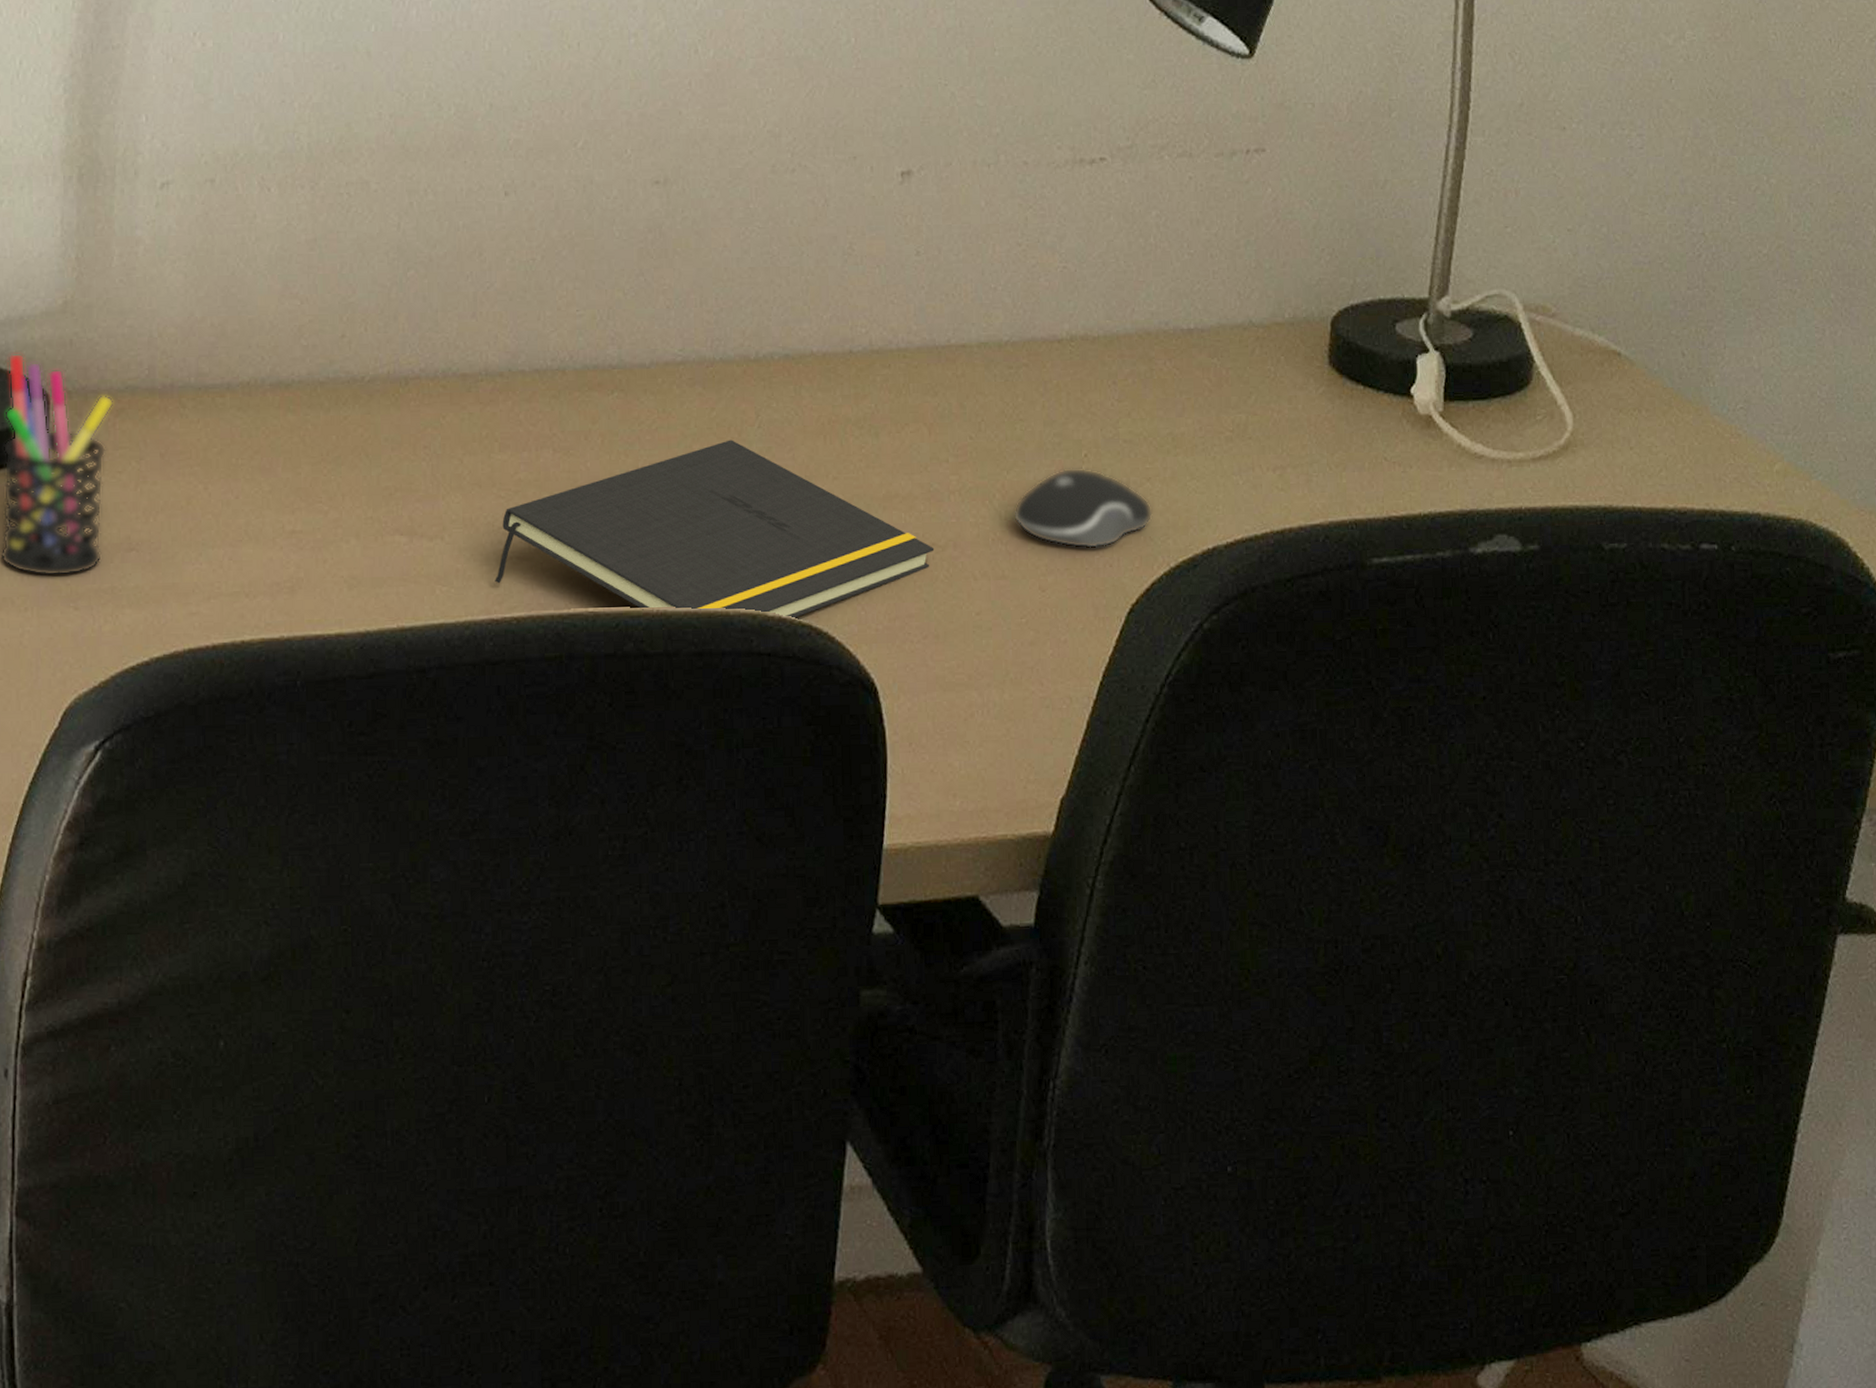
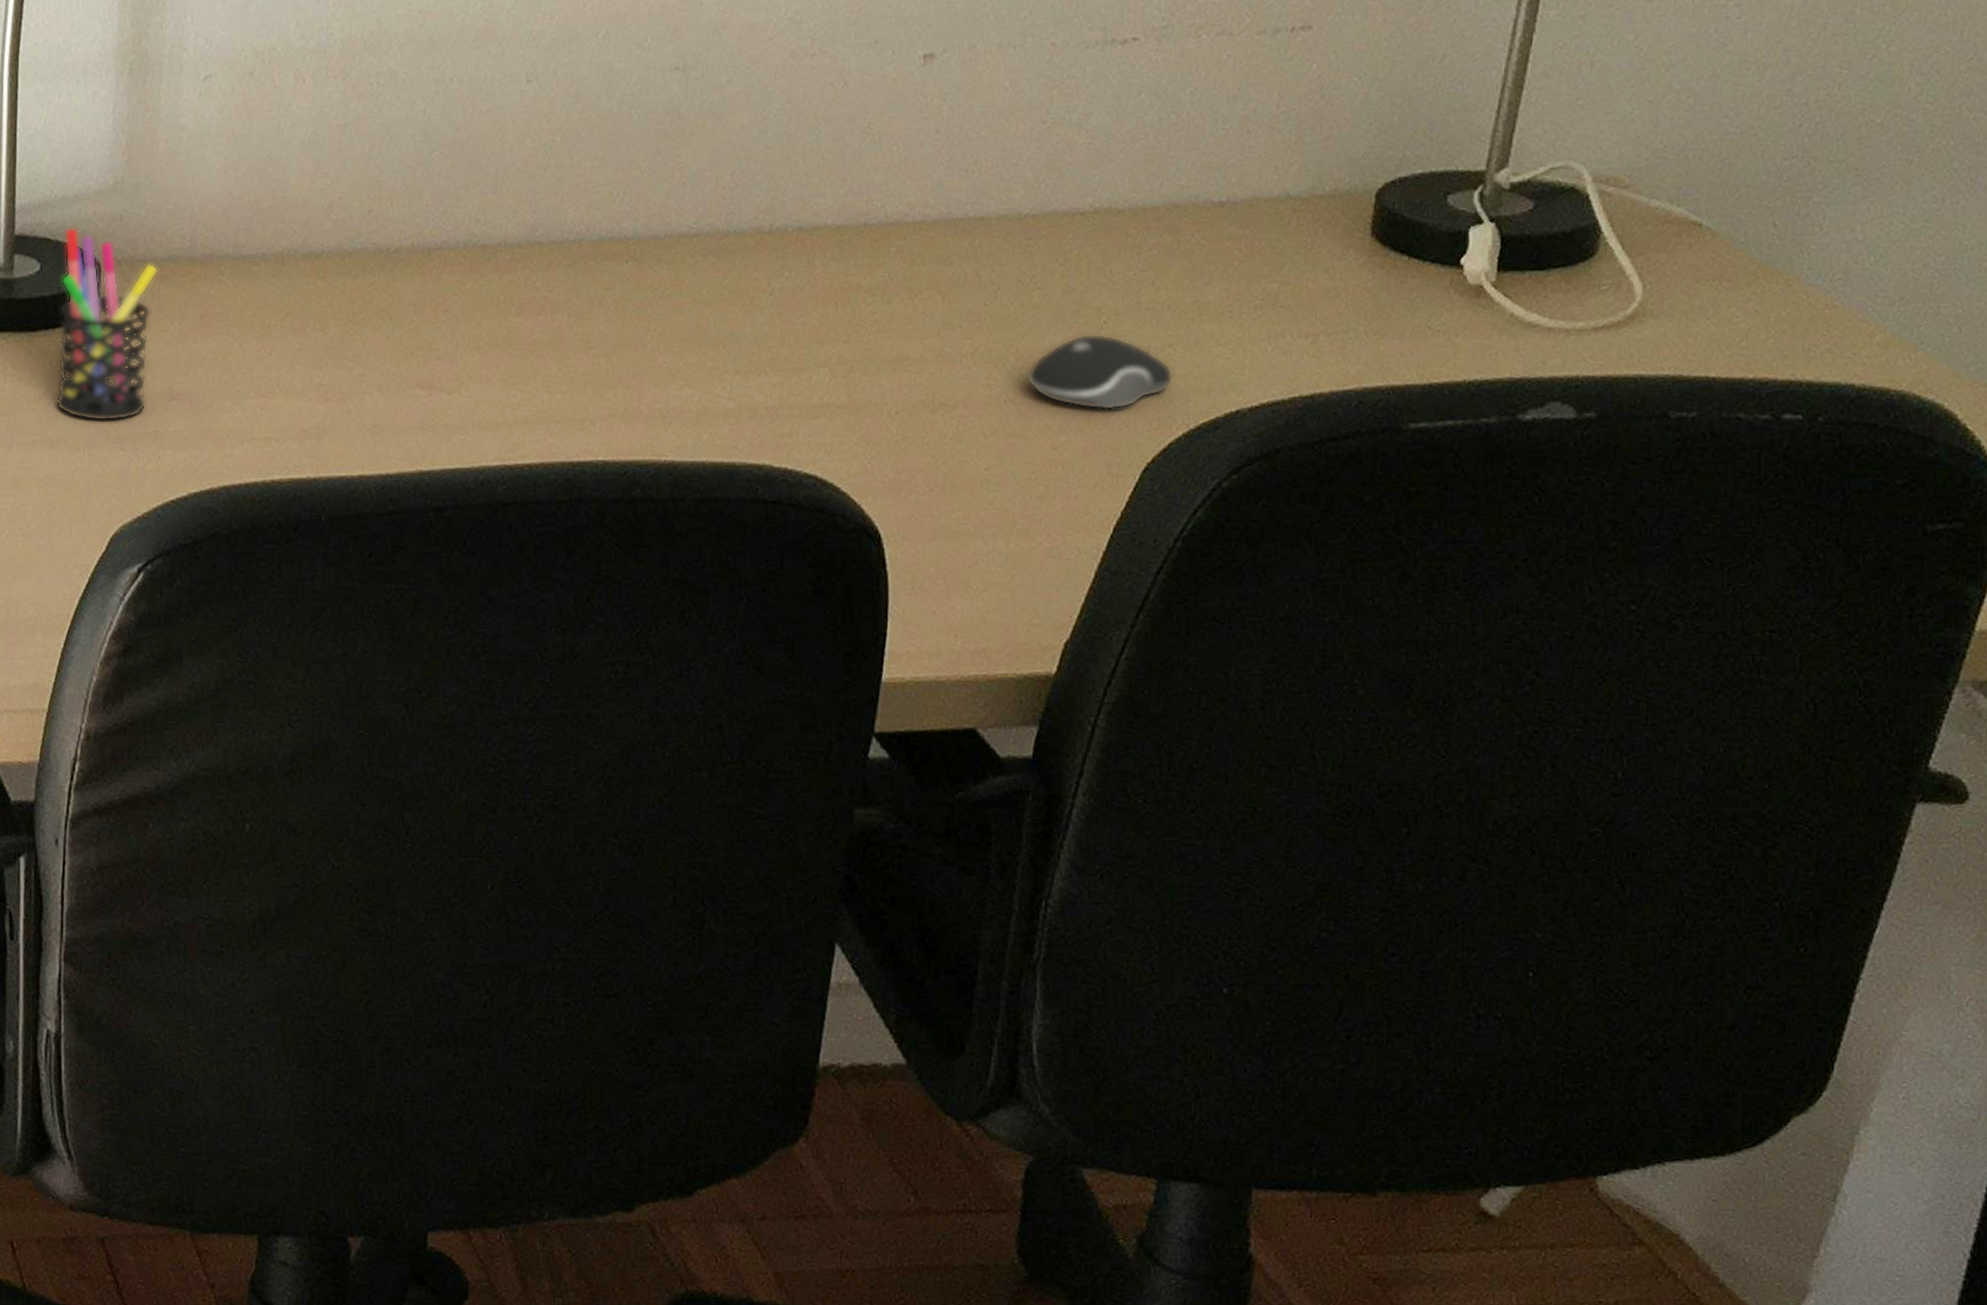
notepad: present [495,440,935,620] -> none [509,305,944,471]

